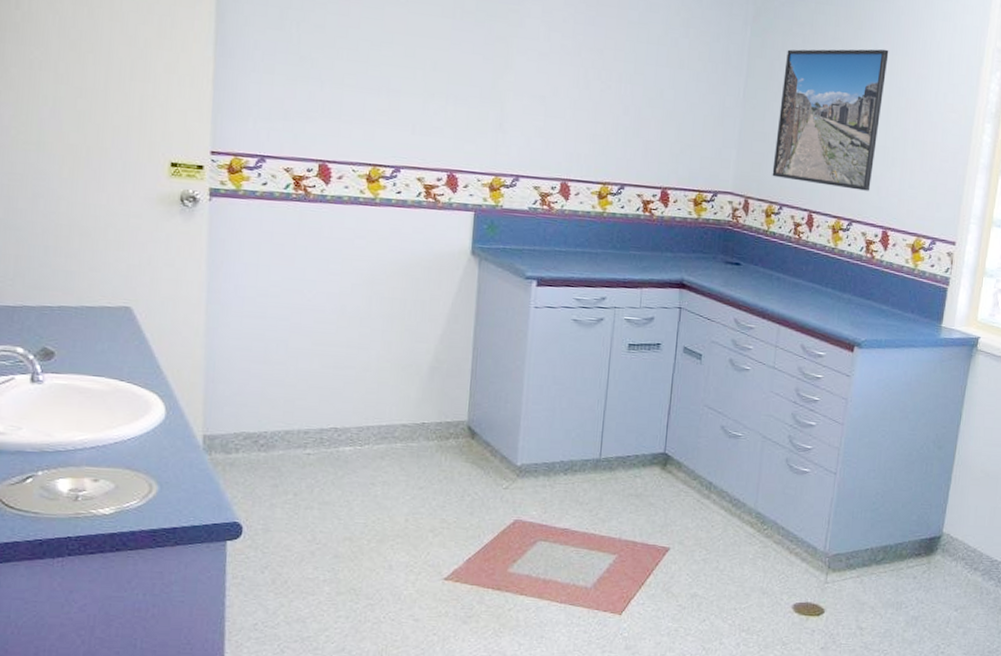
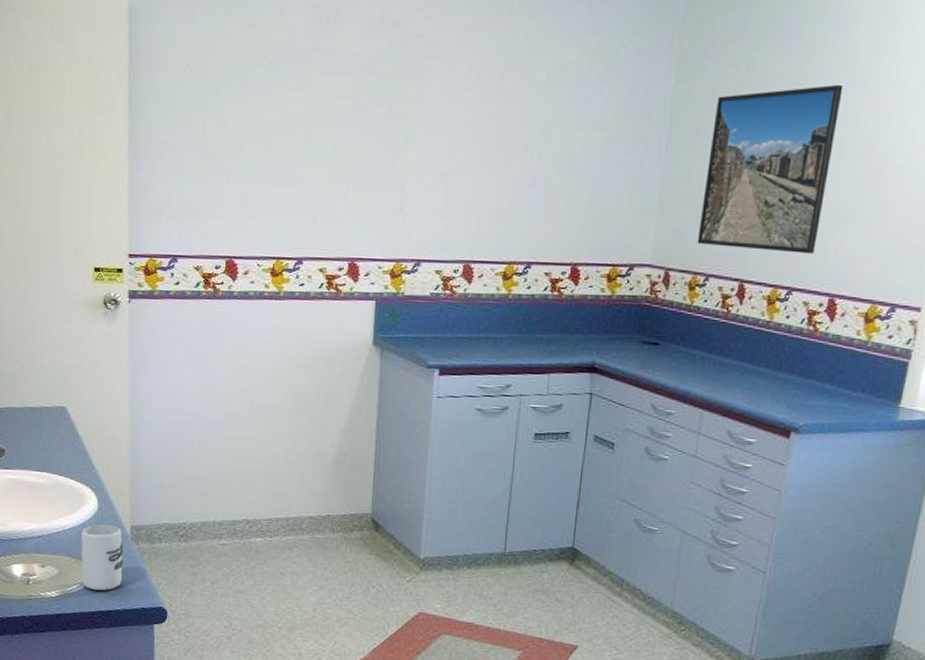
cup: none [142,433,194,506] -> present [81,523,124,591]

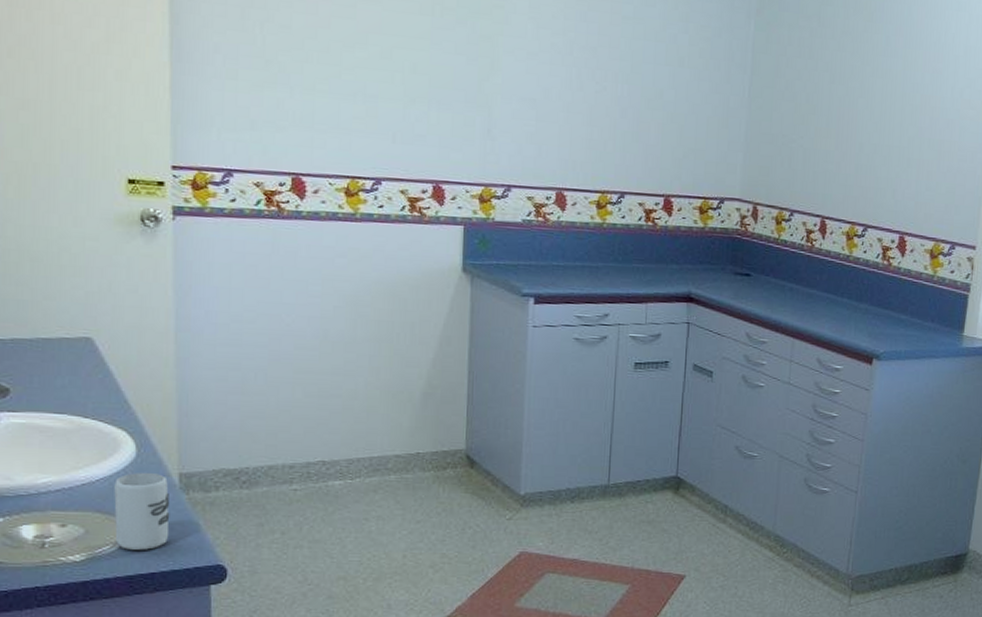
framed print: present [697,84,843,254] -> none [781,42,902,194]

